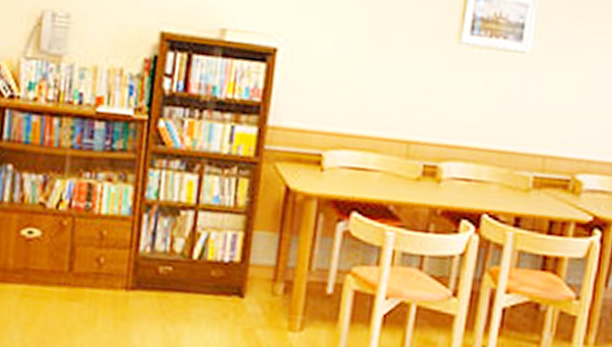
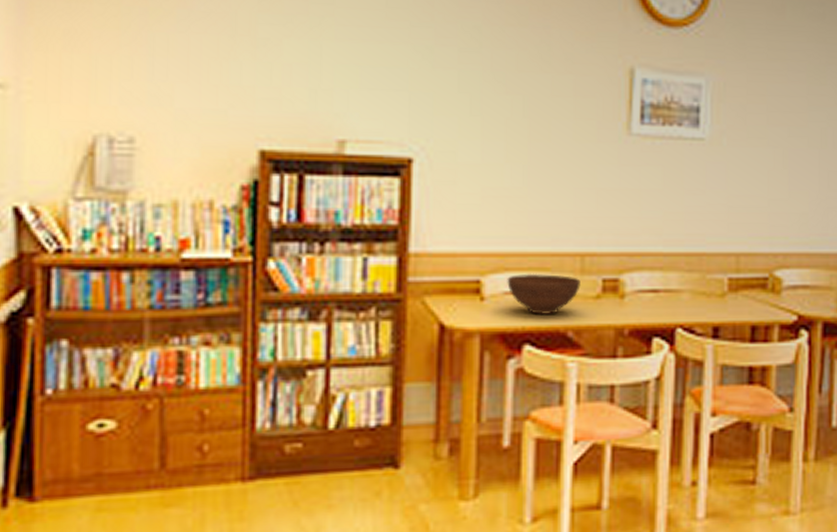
fruit bowl: none [343,153,405,190] -> present [507,273,581,316]

